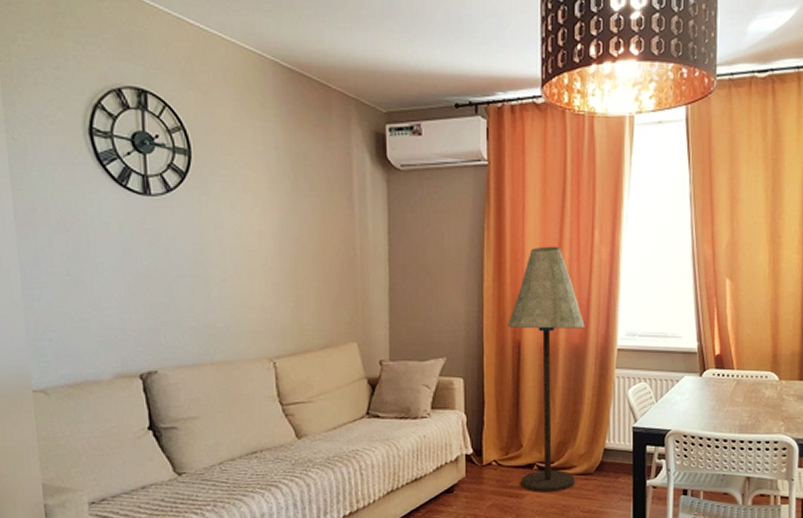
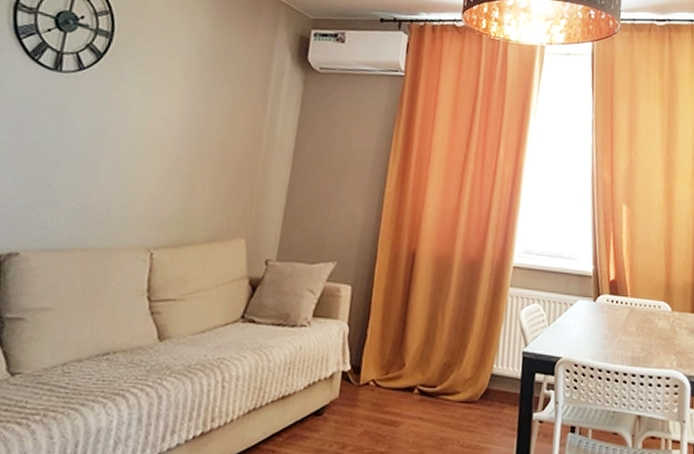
floor lamp: present [508,246,585,493] -> none [399,157,483,421]

